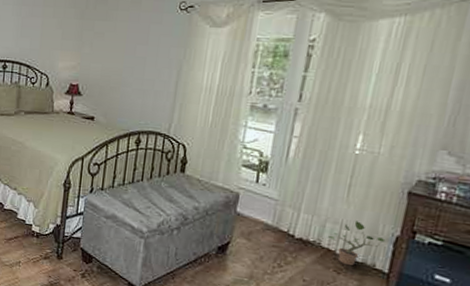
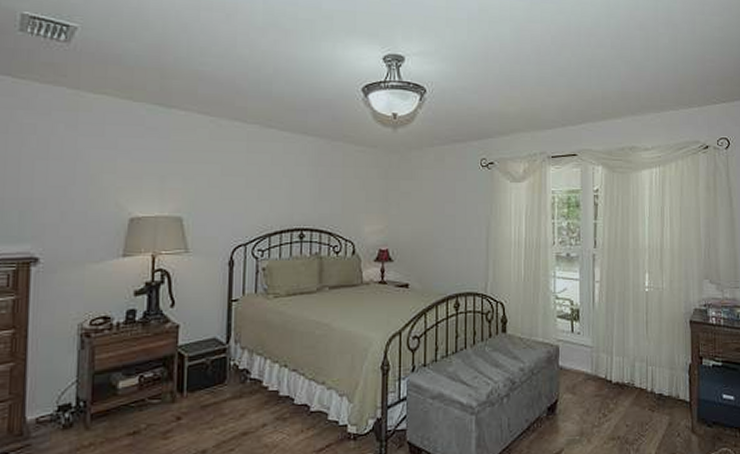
potted plant: present [328,220,386,266] -> none [639,355,682,402]

